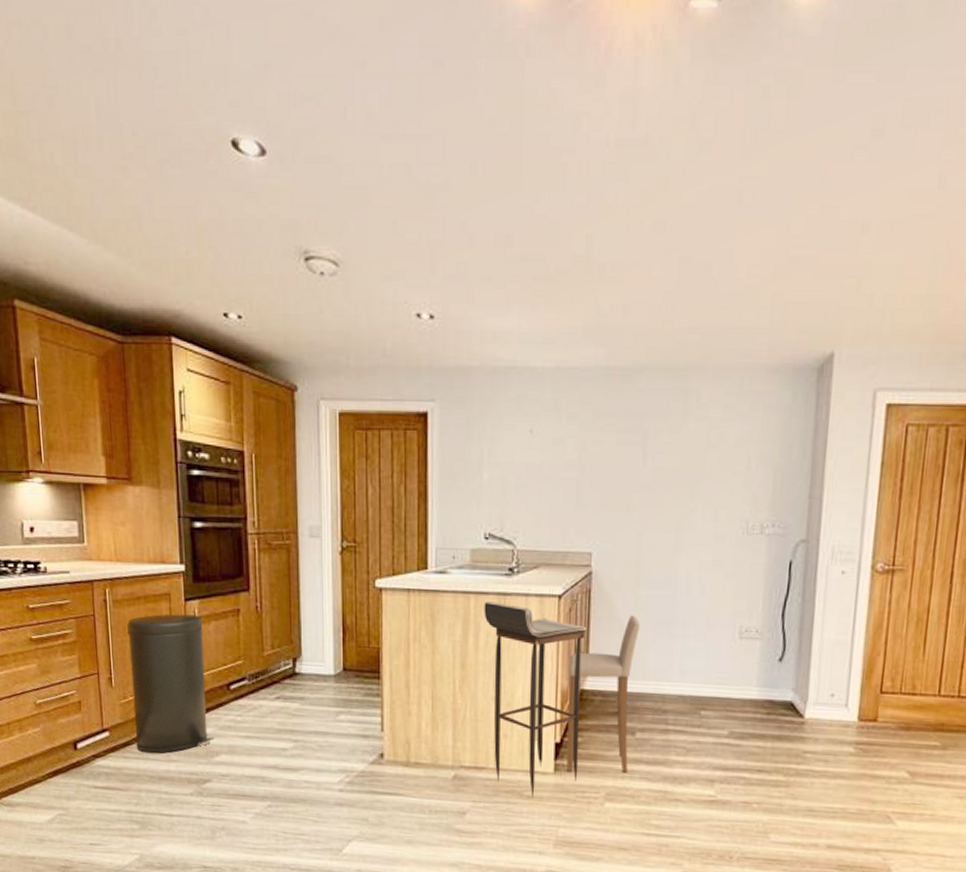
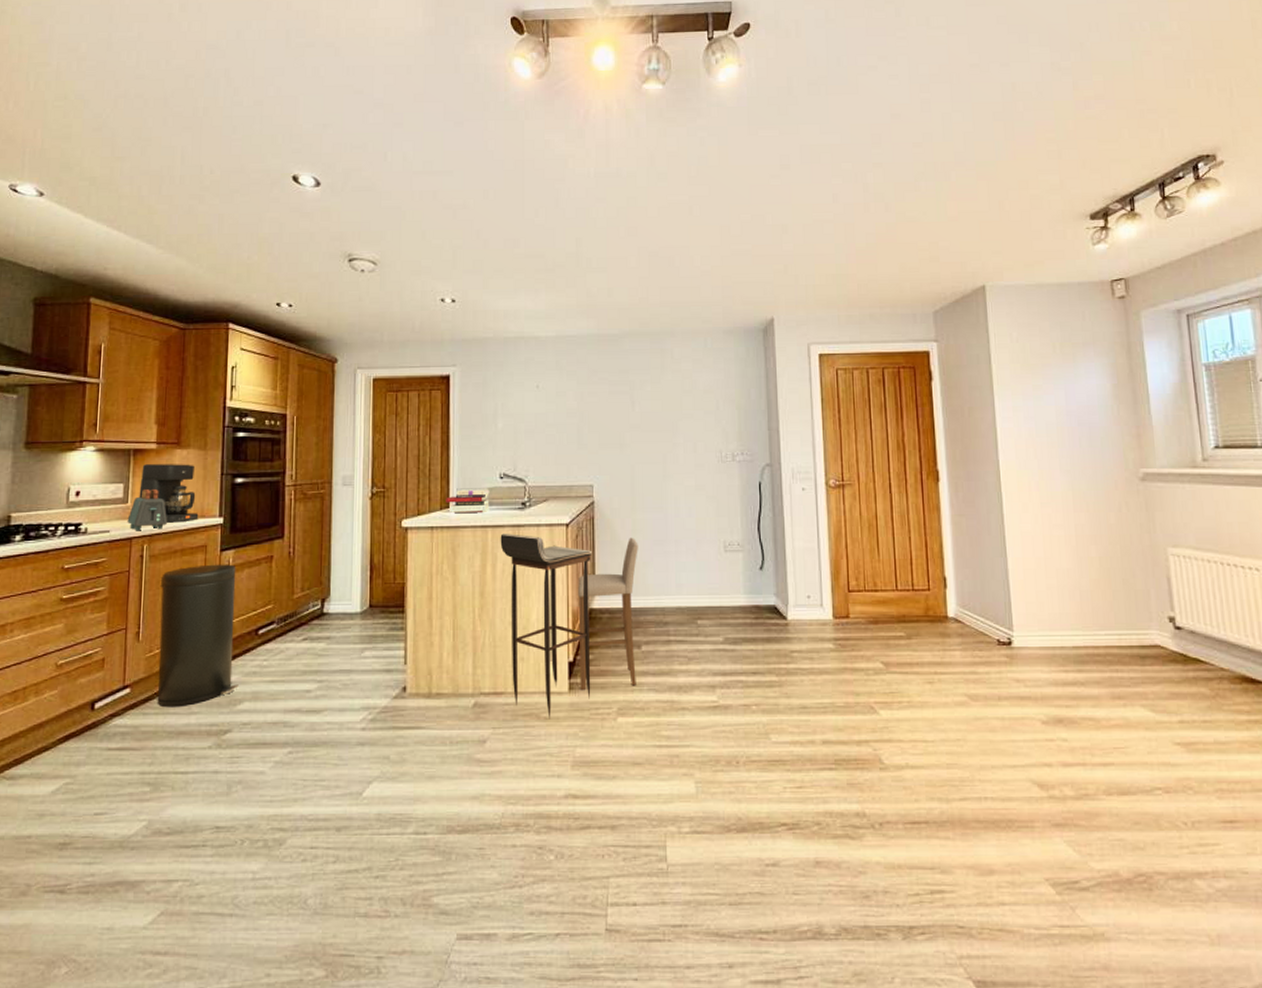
toaster: none [86,529,128,574] -> present [127,489,168,531]
coffee maker: none [94,501,159,567] -> present [139,464,199,523]
books: none [423,549,474,578] -> present [446,489,491,514]

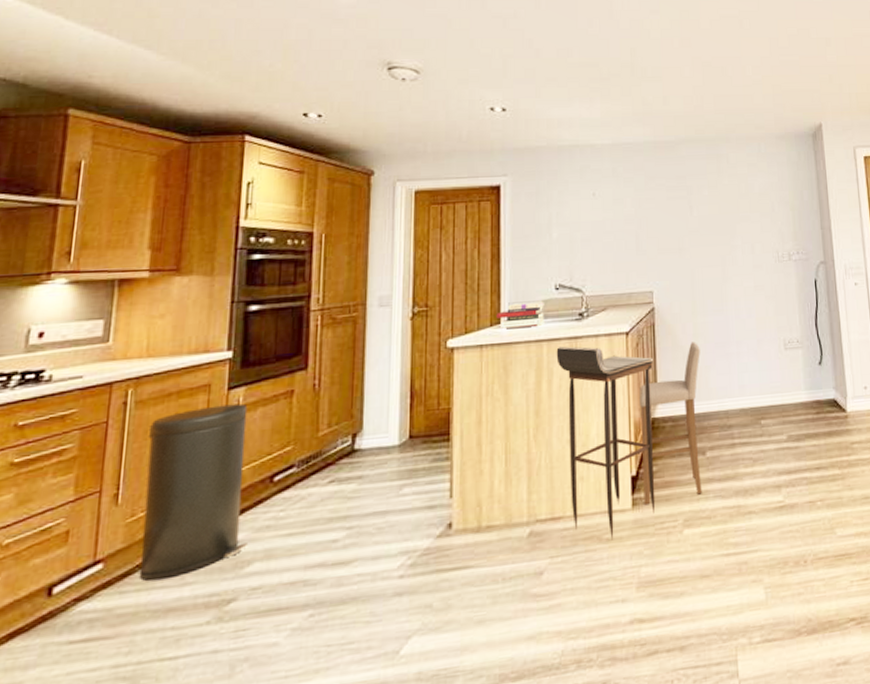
toaster: present [127,489,168,531] -> none [107,324,161,374]
coffee maker: present [139,464,199,523] -> none [124,292,202,362]

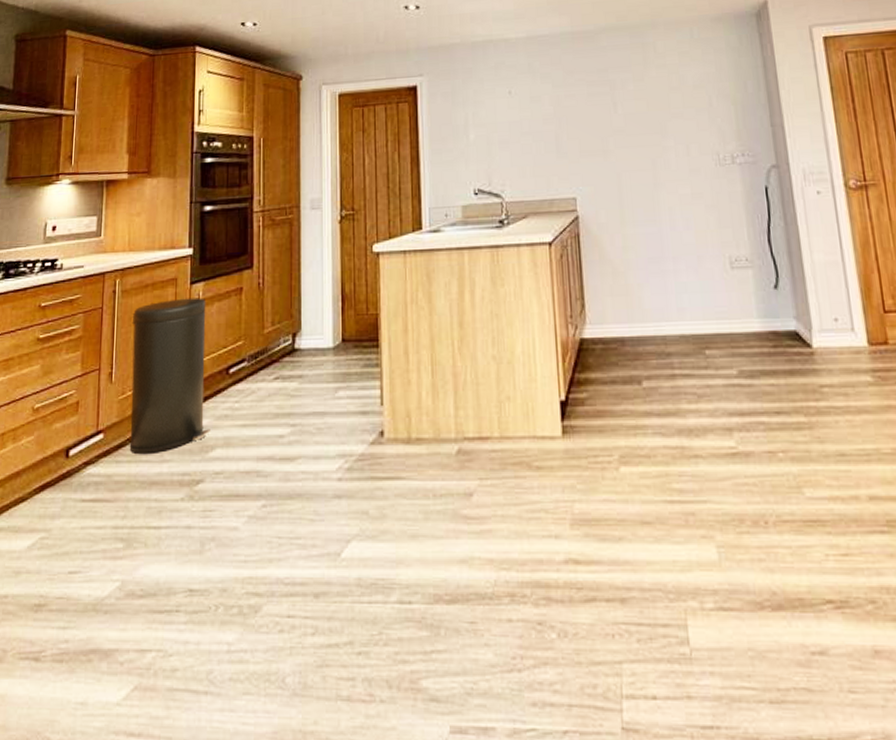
books: present [496,301,546,330] -> none [418,207,466,236]
bar stool: present [556,346,656,541] -> none [477,255,587,469]
bar stool: present [639,341,702,504] -> none [565,255,639,433]

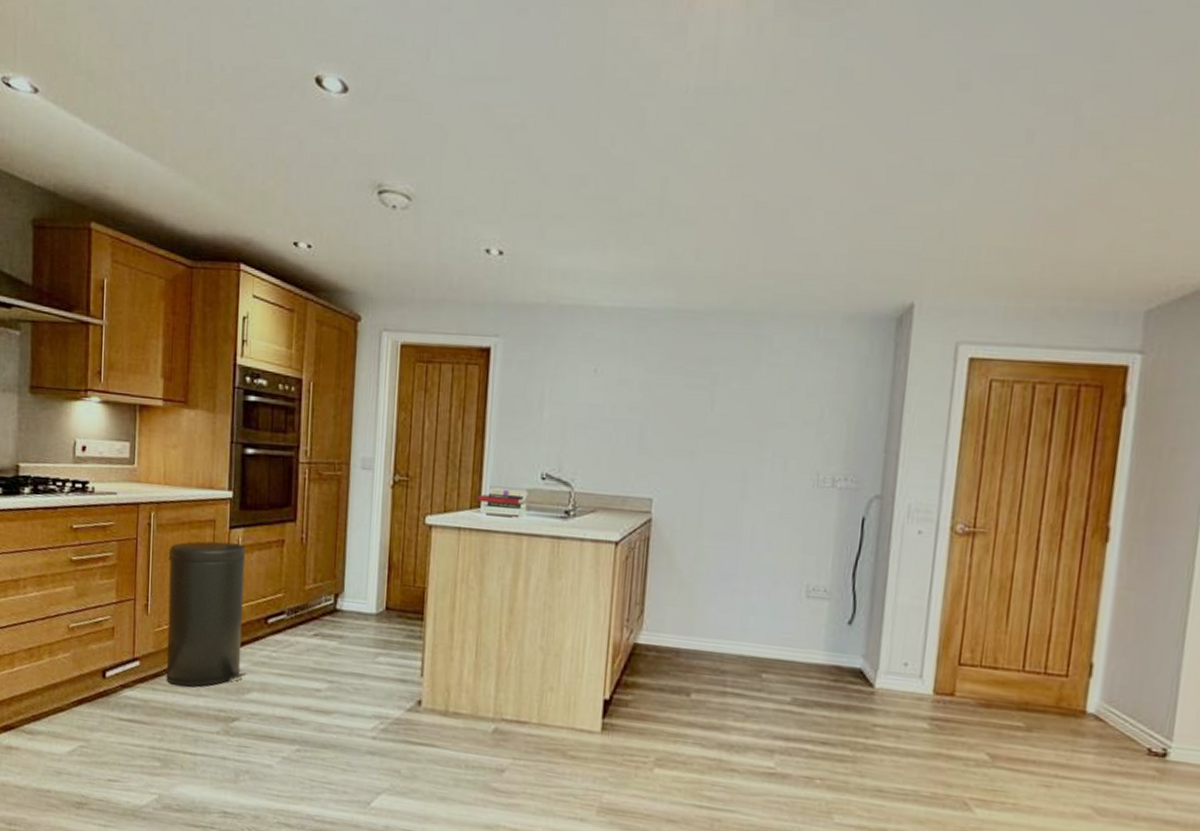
books: none [418,207,466,236] -> present [476,488,528,519]

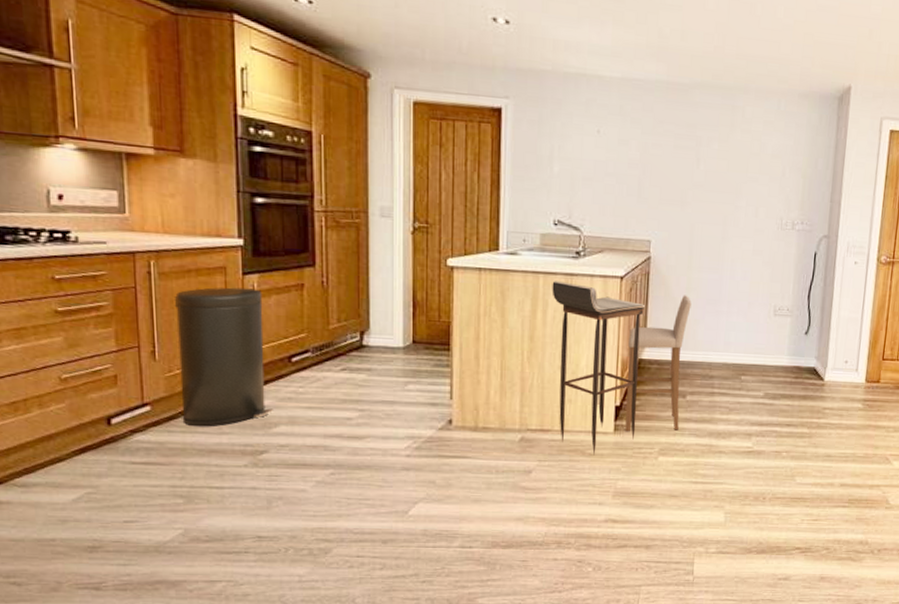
books: present [476,488,528,519] -> none [495,233,543,259]
bar stool: none [536,544,644,759] -> present [552,281,646,456]
bar stool: none [614,567,700,737] -> present [625,295,692,431]

